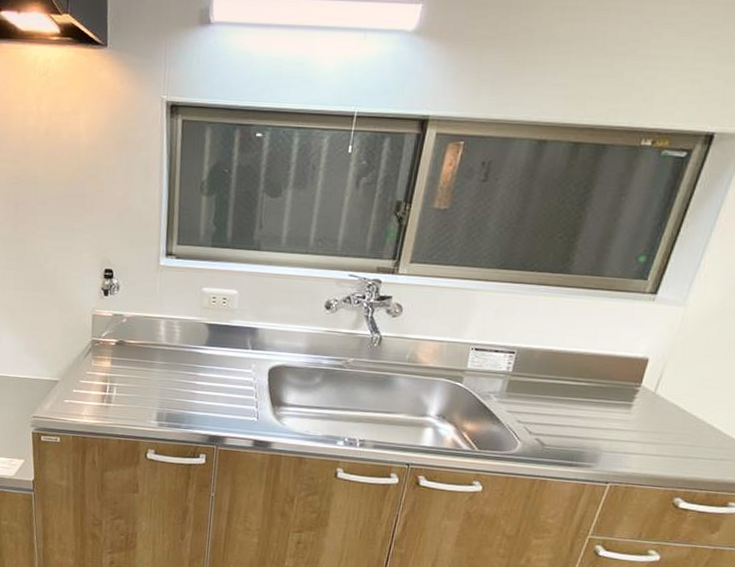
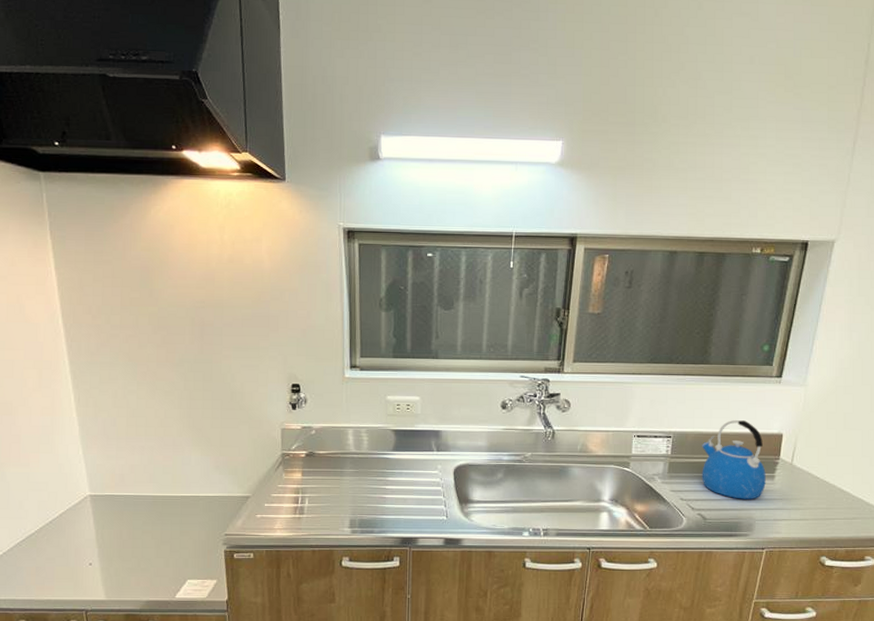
kettle: none [545,339,624,429] -> present [702,420,766,499]

